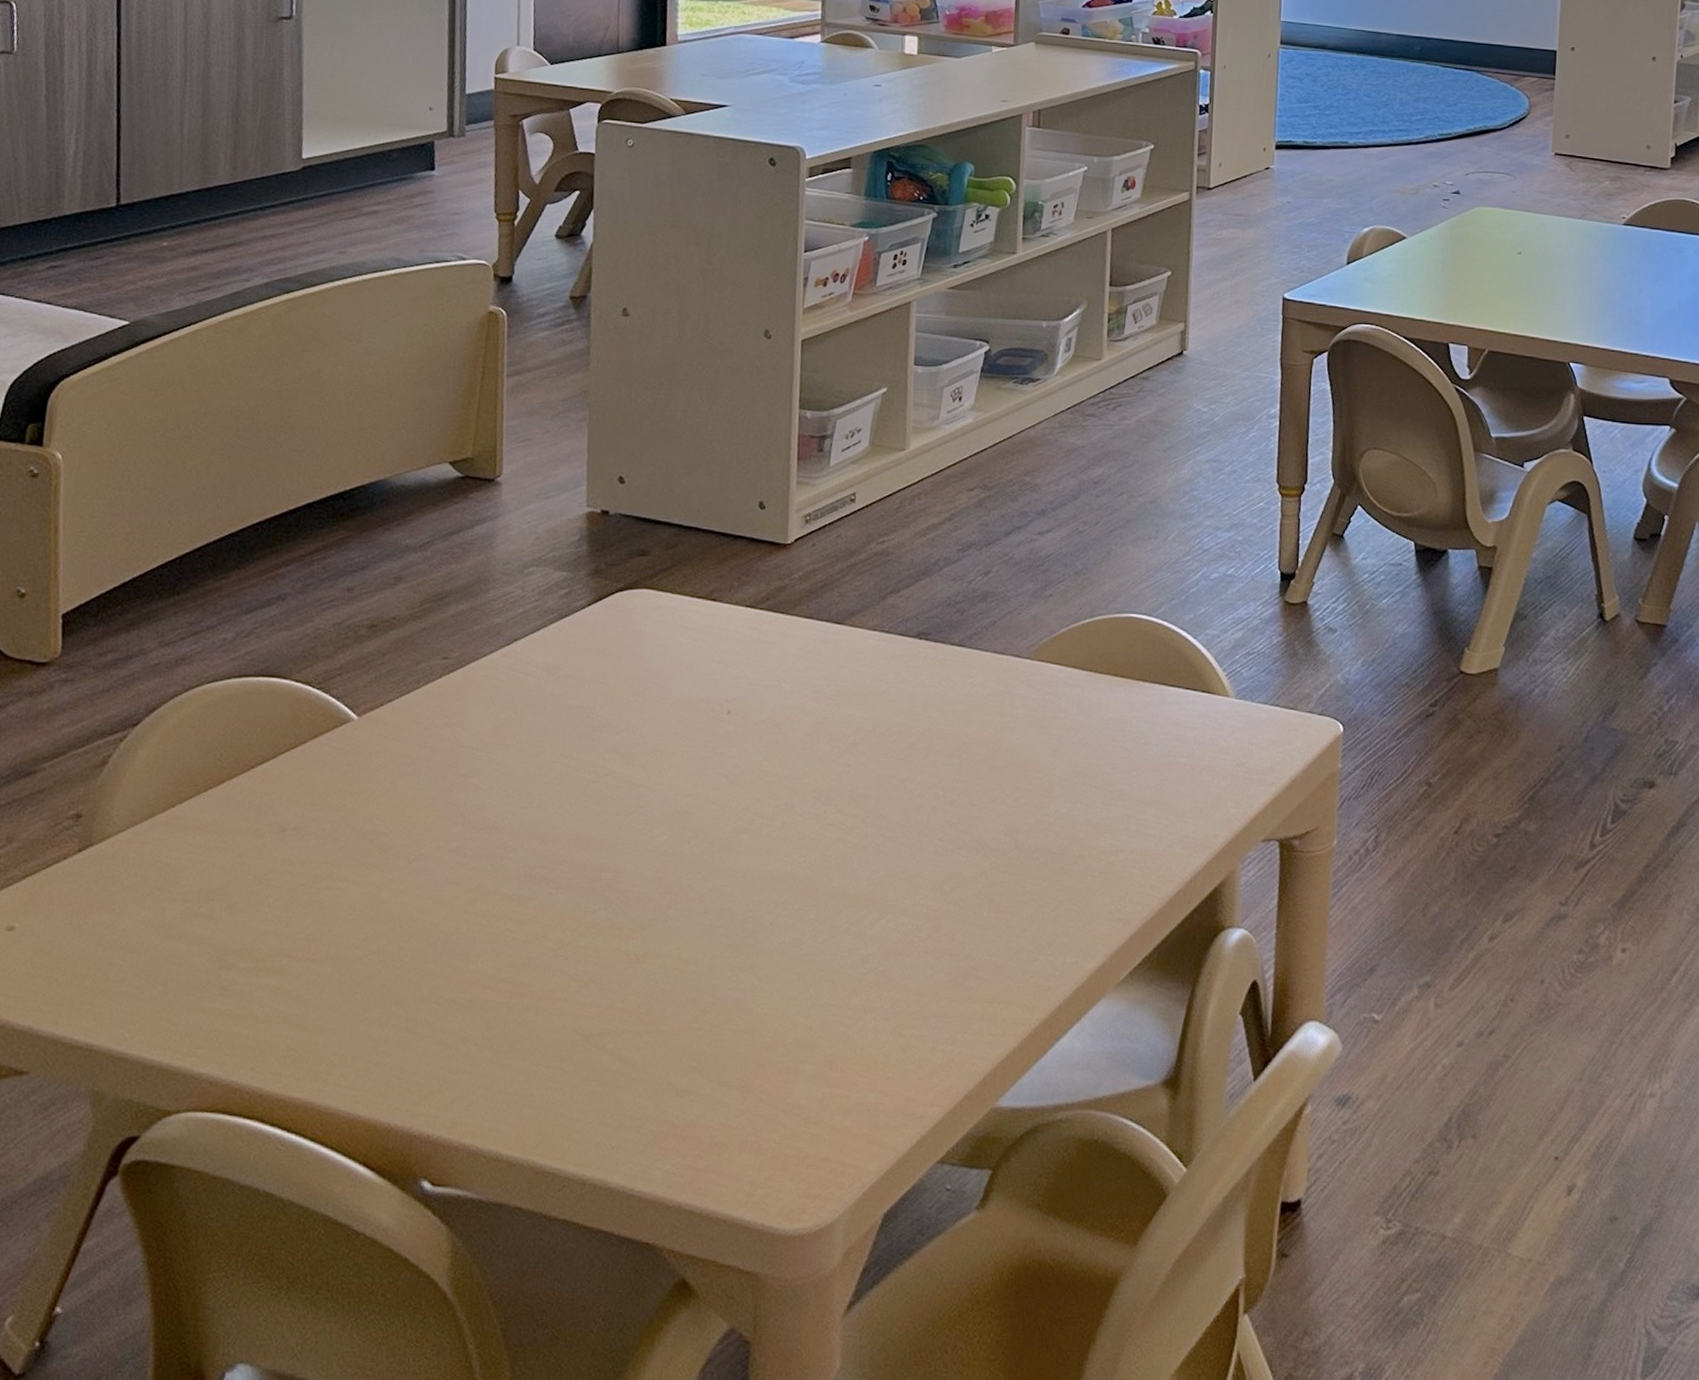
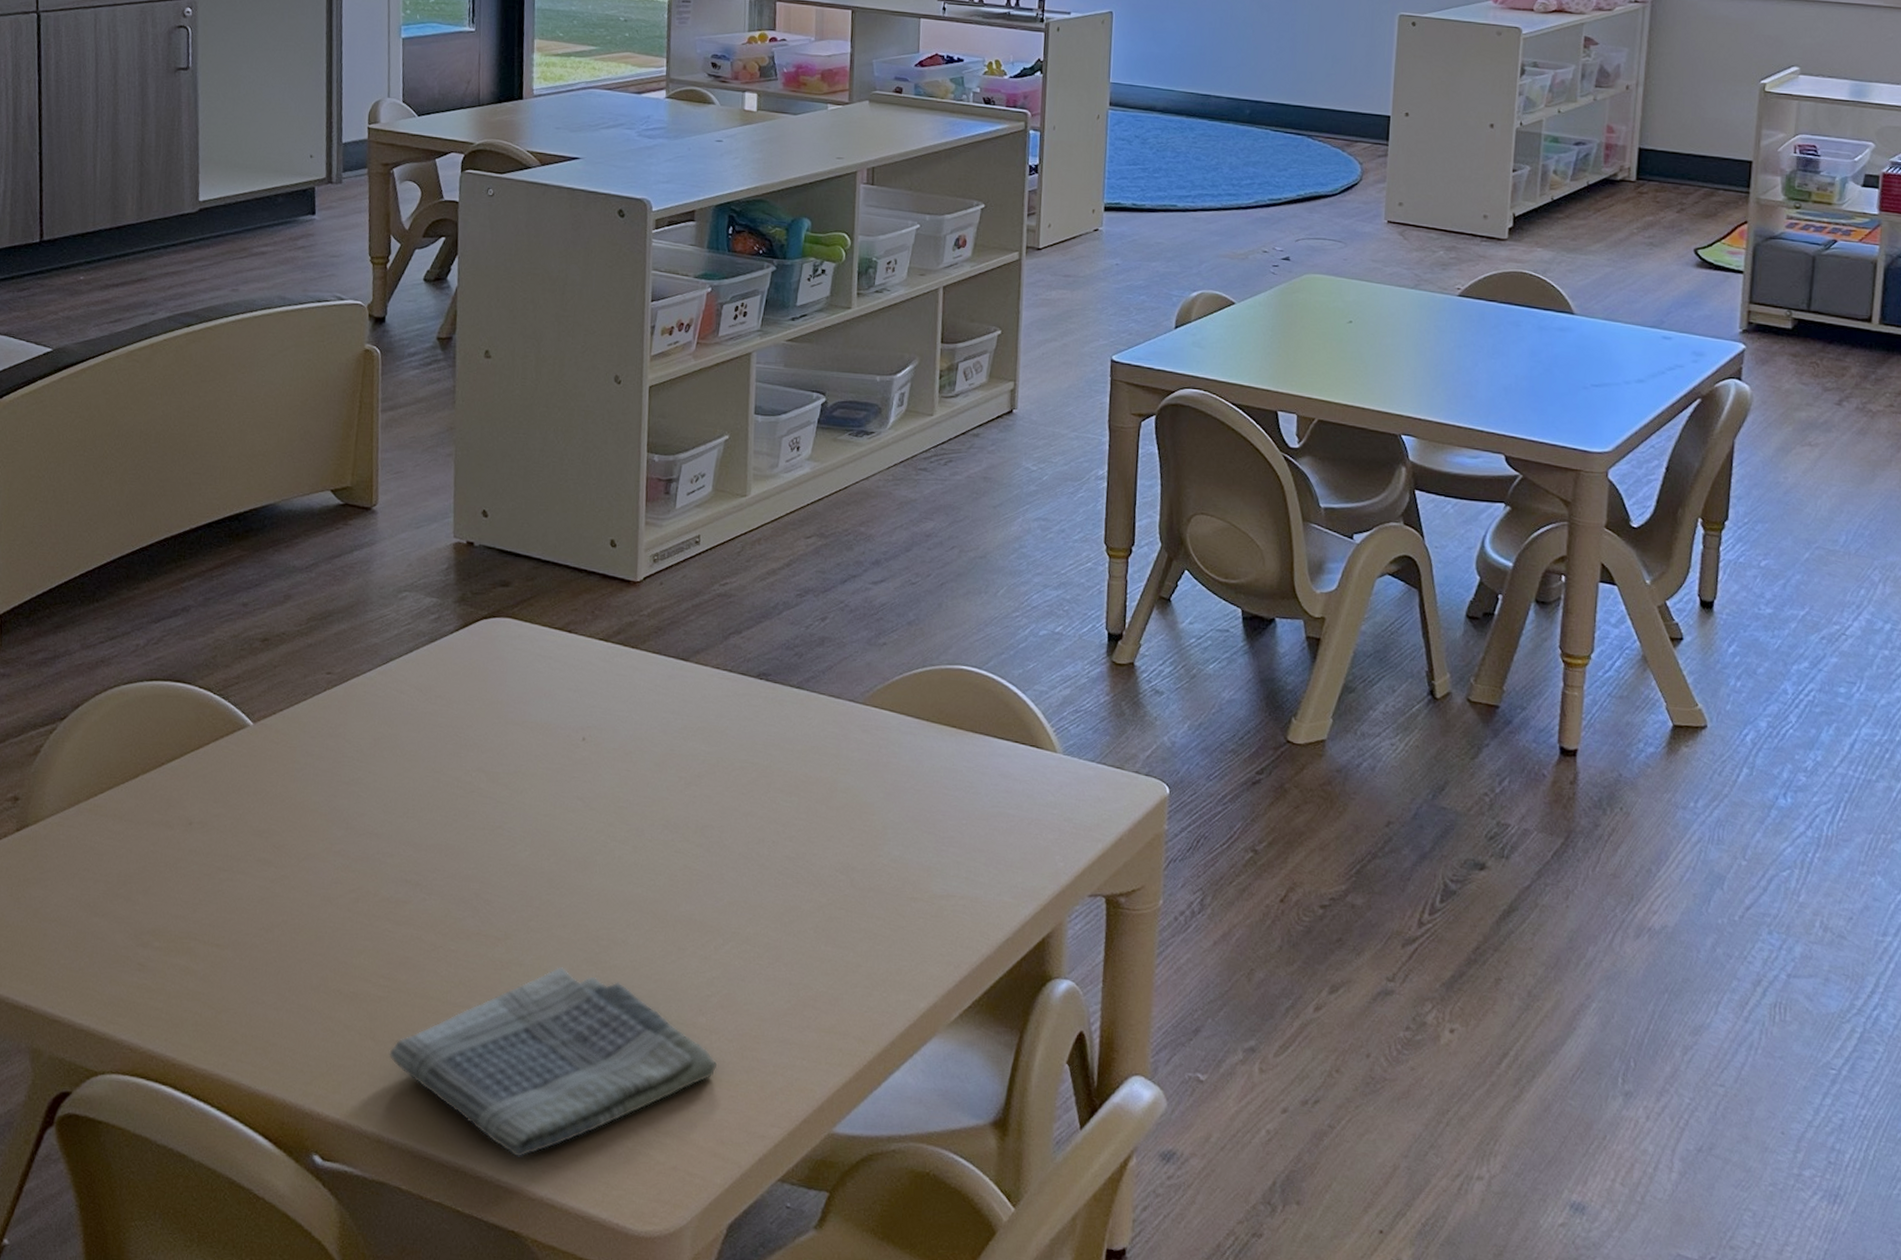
dish towel: none [509,954,873,1163] -> present [389,966,718,1158]

